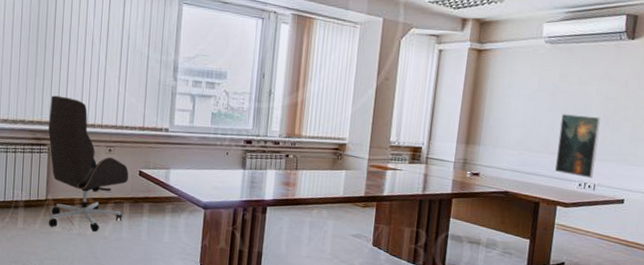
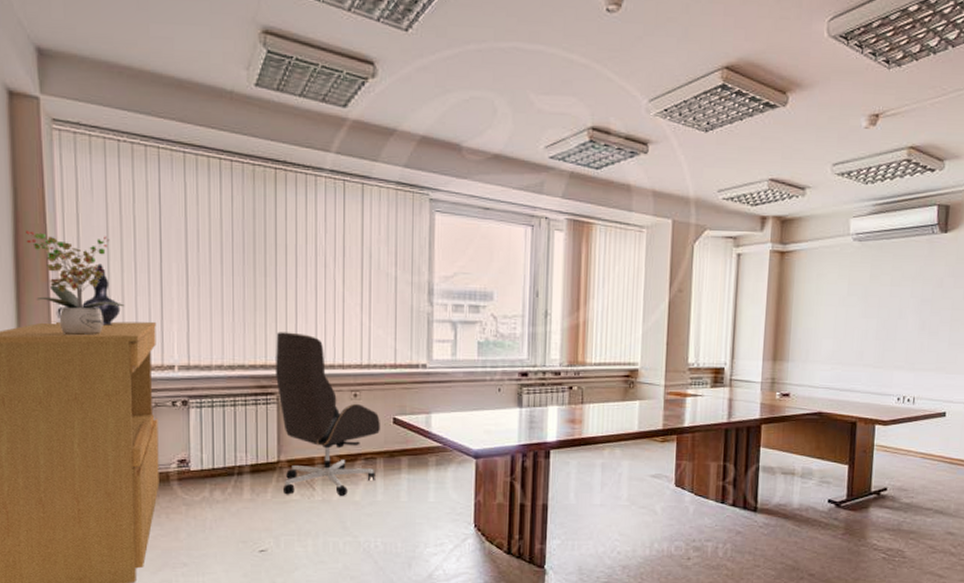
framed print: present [554,114,601,178] -> none [870,320,917,391]

